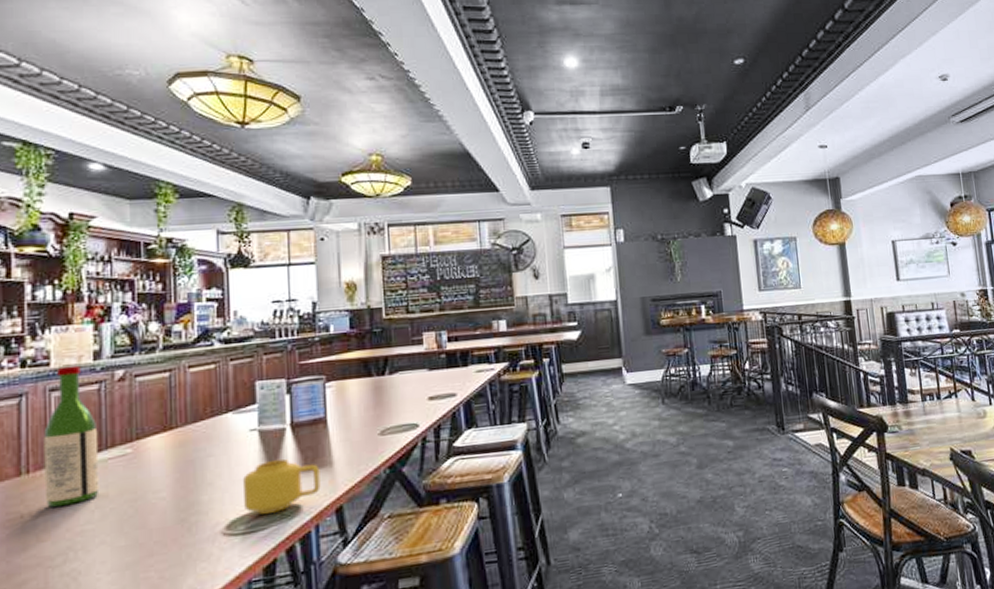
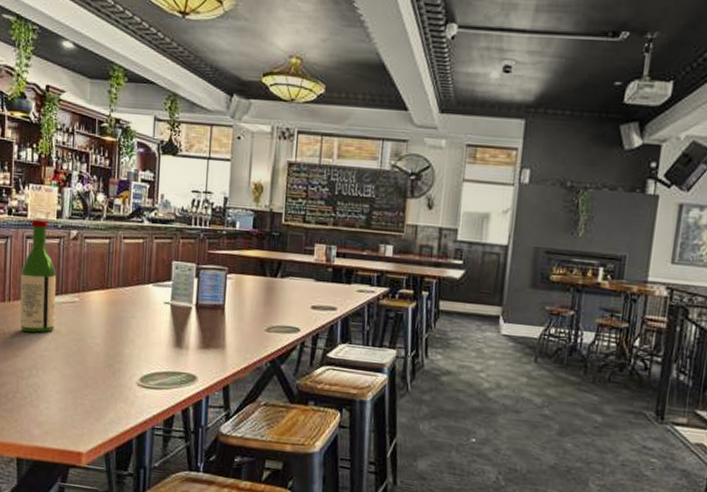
mug: present [243,458,321,514] -> none [155,332,215,377]

